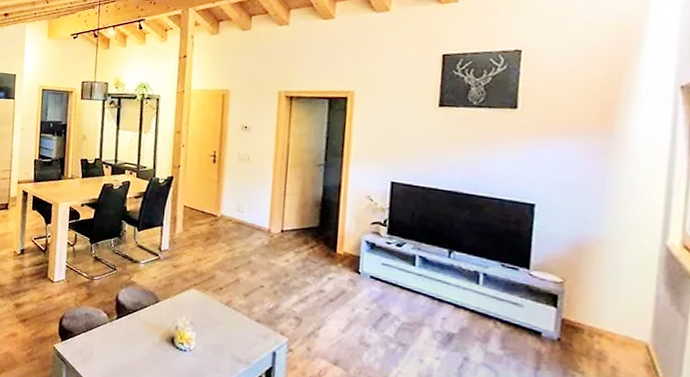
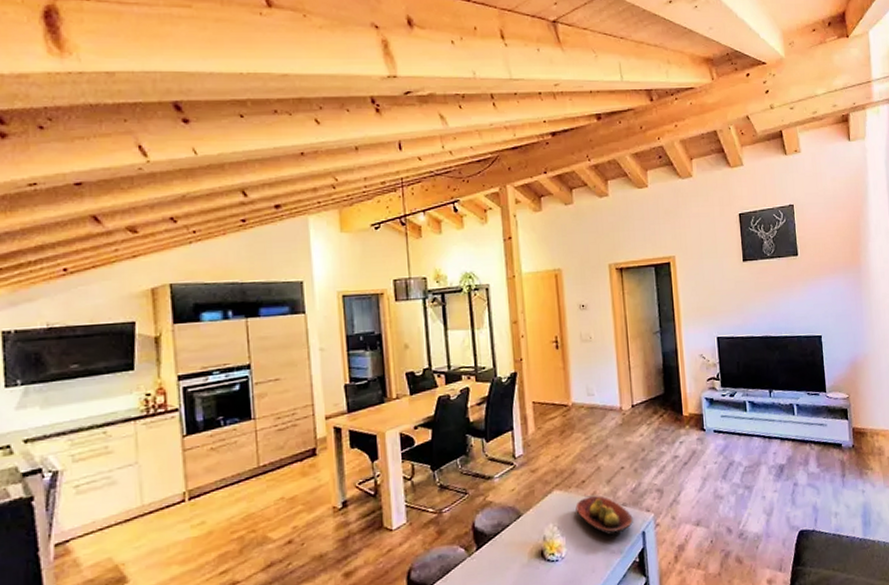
fruit bowl: none [209,303,265,347] -> present [575,496,633,536]

